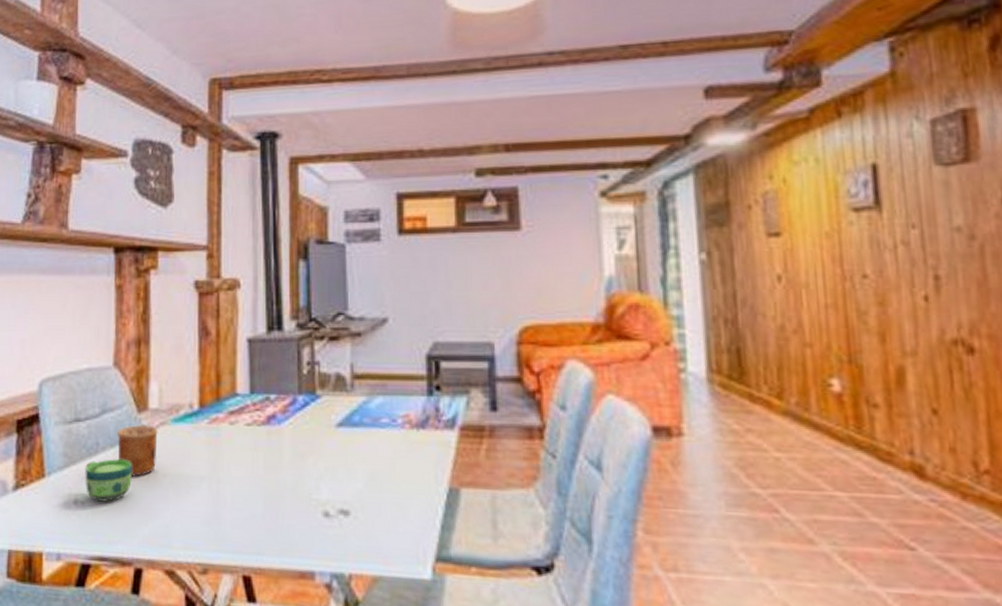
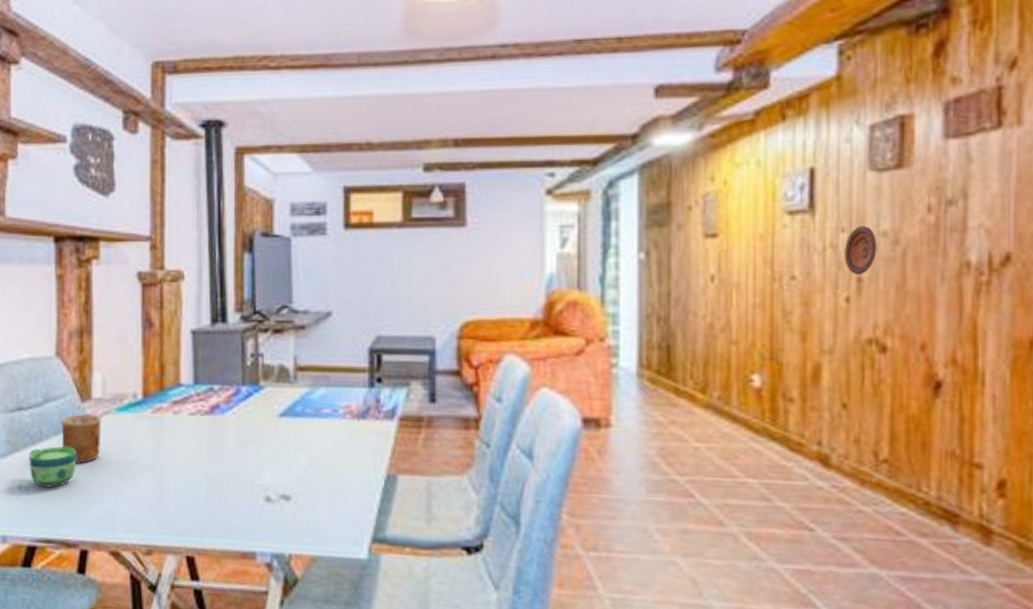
decorative plate: none [916,221,953,273] -> present [844,226,877,276]

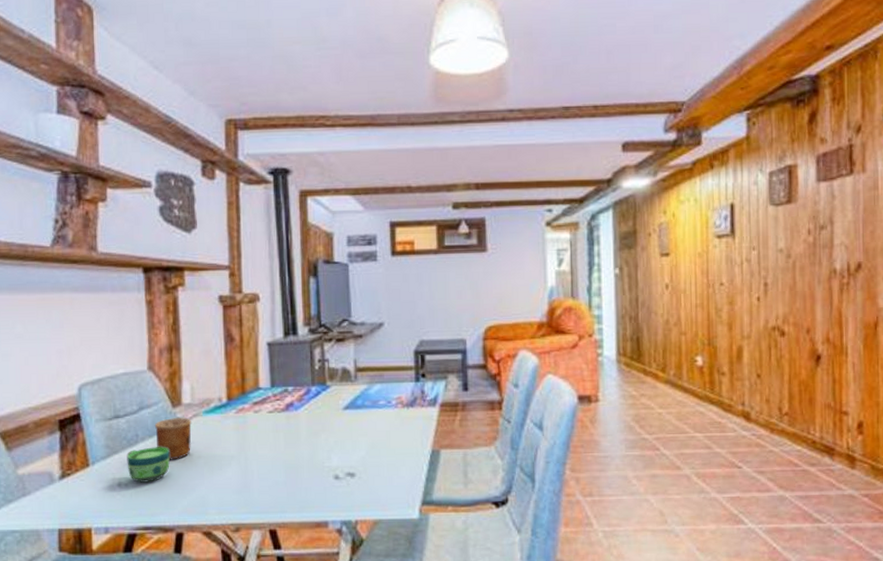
decorative plate: present [844,226,877,276] -> none [755,245,776,281]

